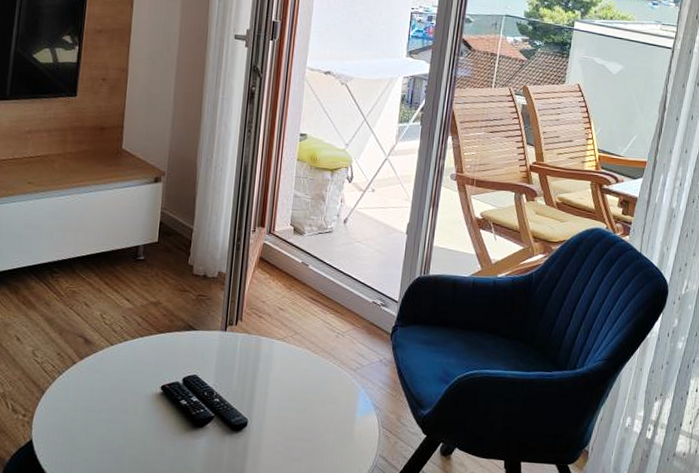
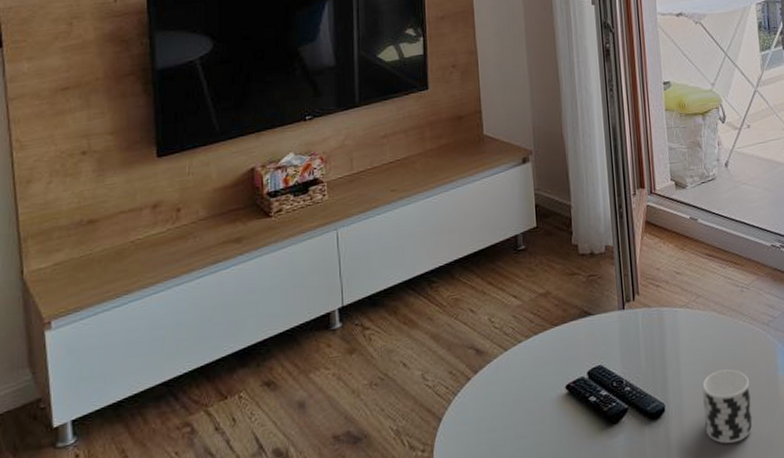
cup: none [281,401,328,465] -> present [702,369,753,444]

